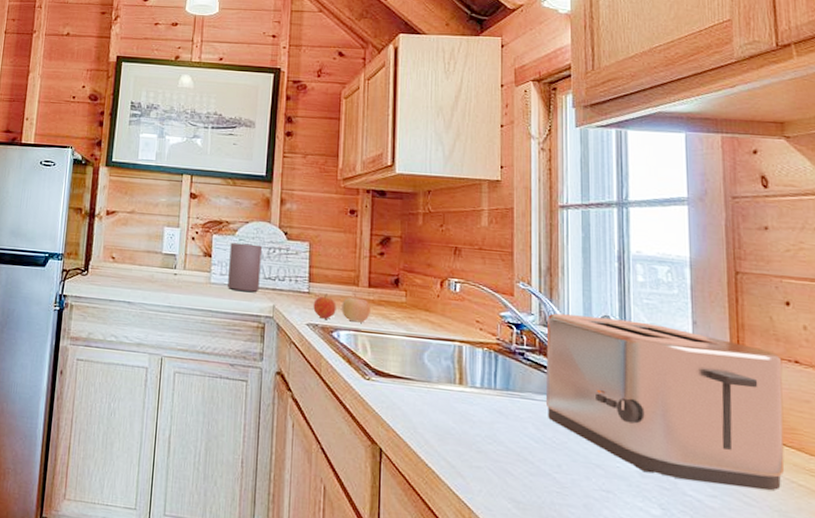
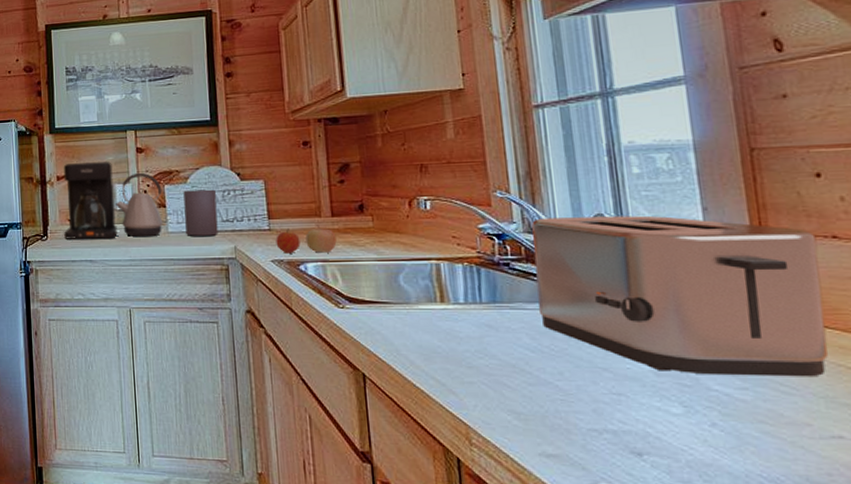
coffee maker: none [105,199,164,282] -> present [63,162,118,239]
kettle: none [161,218,210,285] -> present [114,172,167,237]

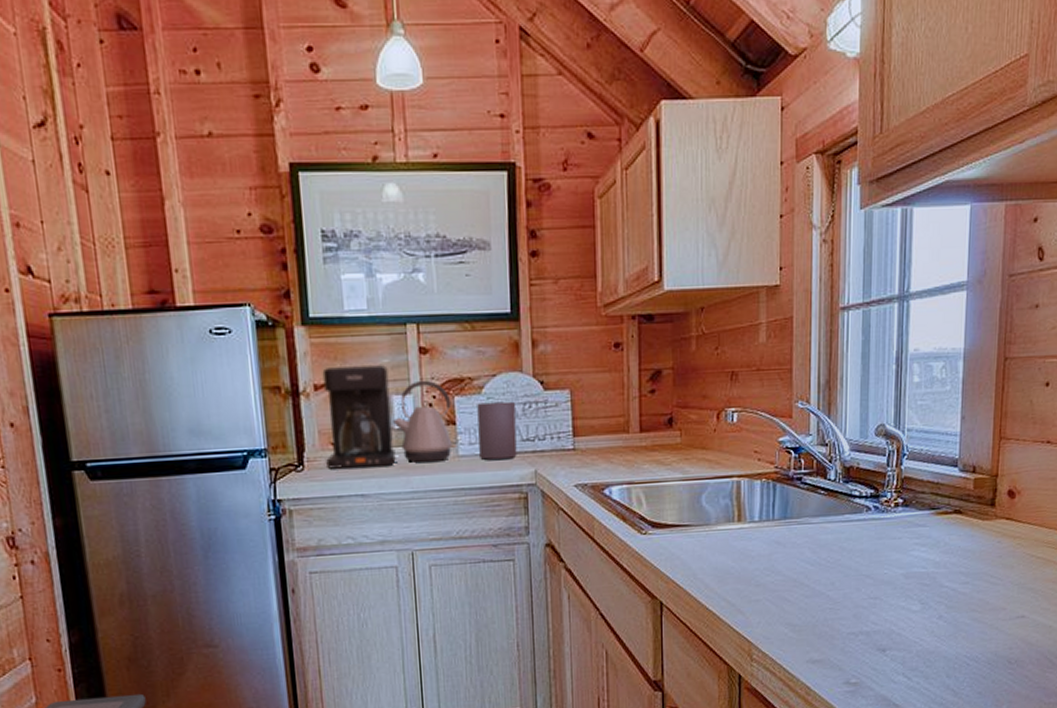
fruit: present [276,228,301,254] -> none [580,447,606,477]
fruit: present [305,225,337,253] -> none [612,442,644,474]
toaster: present [532,215,829,377] -> none [821,425,1036,574]

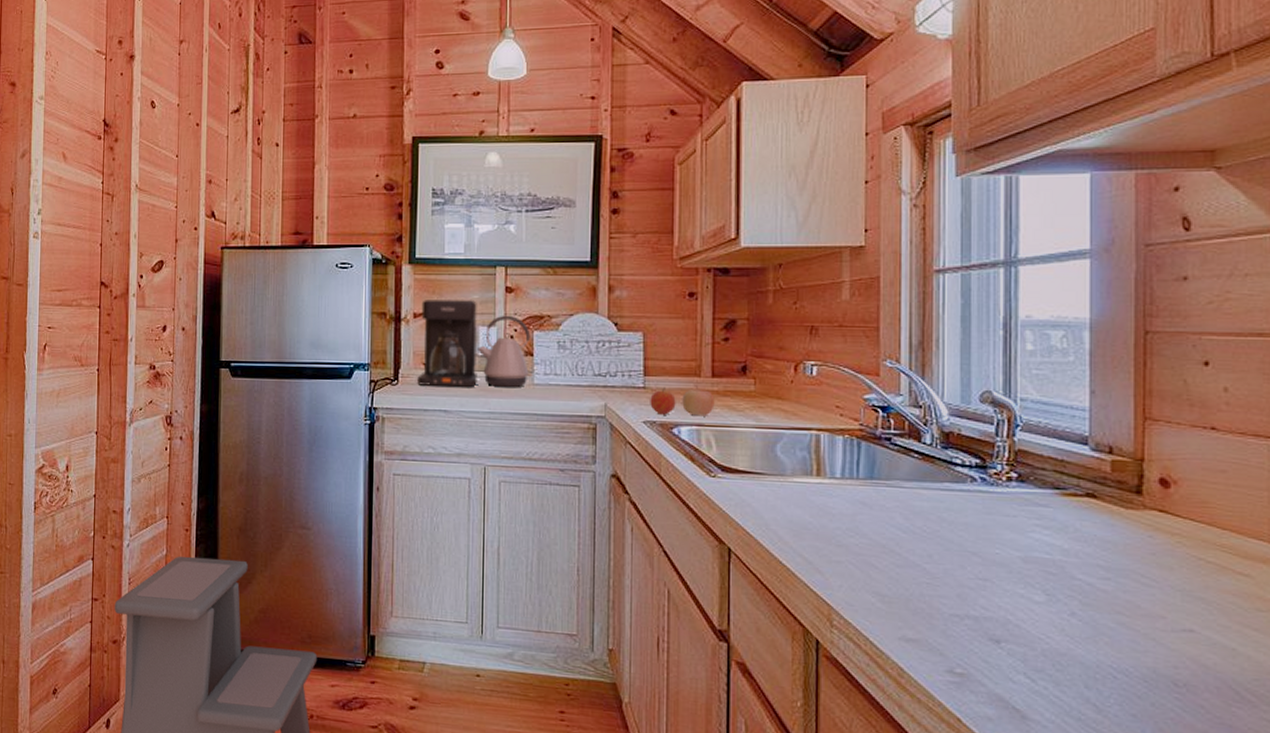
canister: present [477,401,517,461] -> none [553,338,589,392]
fruit: none [580,447,606,477] -> present [650,387,676,415]
fruit: none [612,442,644,474] -> present [682,385,715,416]

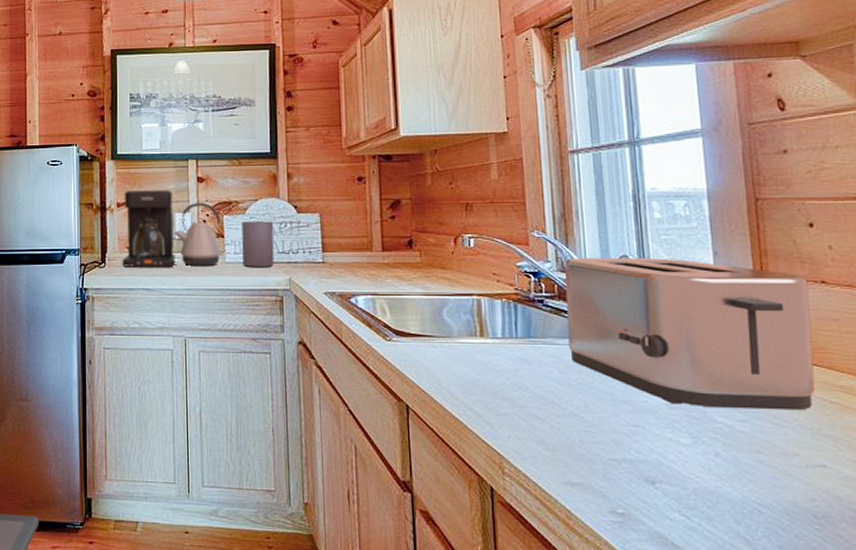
canister: none [553,338,589,392] -> present [242,221,274,268]
fruit: present [650,387,676,415] -> none [329,261,352,286]
fruit: present [682,385,715,416] -> none [357,259,386,286]
toaster: none [915,392,1196,570] -> present [565,258,816,411]

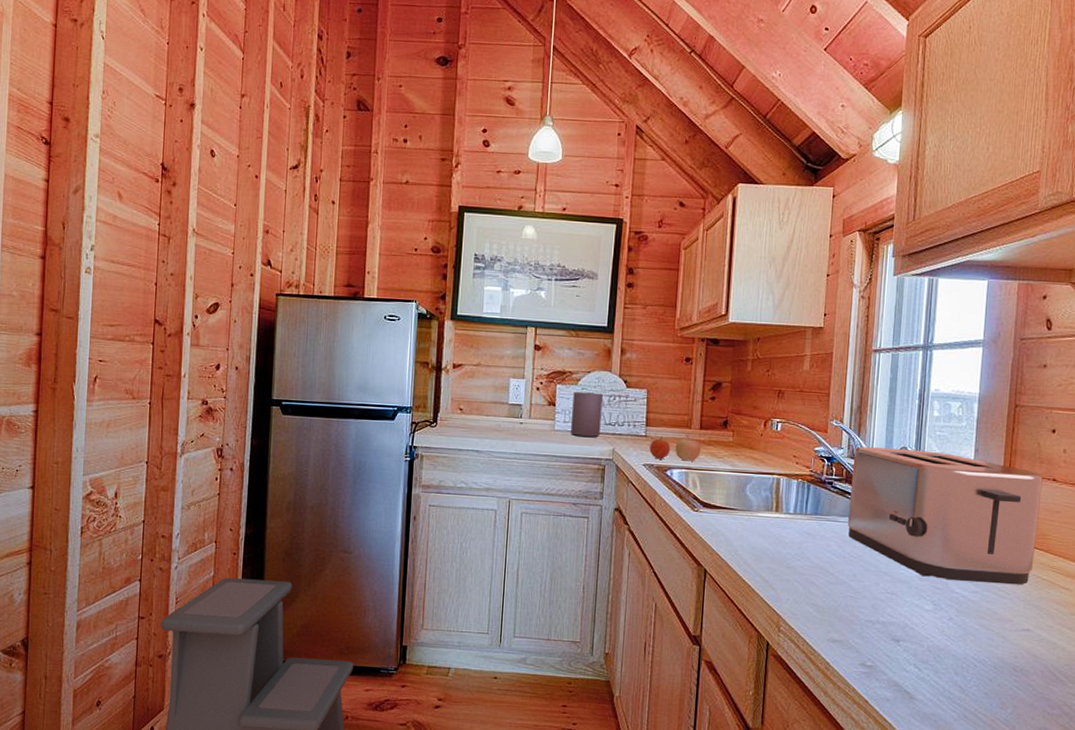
coffee maker: present [122,190,176,267] -> none [454,352,509,431]
kettle: present [174,202,225,267] -> none [507,369,554,433]
fruit: none [329,261,352,286] -> present [649,436,671,460]
fruit: none [357,259,386,286] -> present [675,435,701,462]

